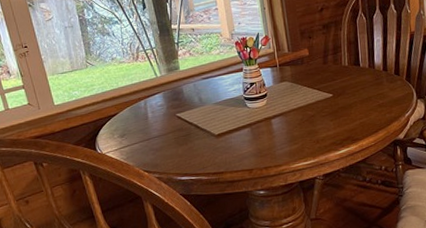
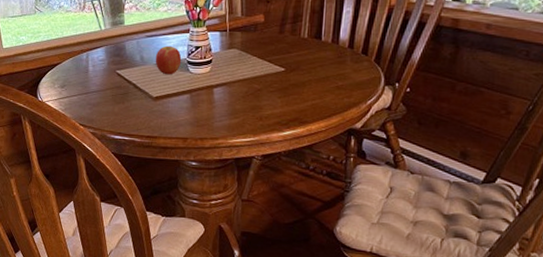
fruit: none [213,85,239,113] -> present [155,45,182,75]

